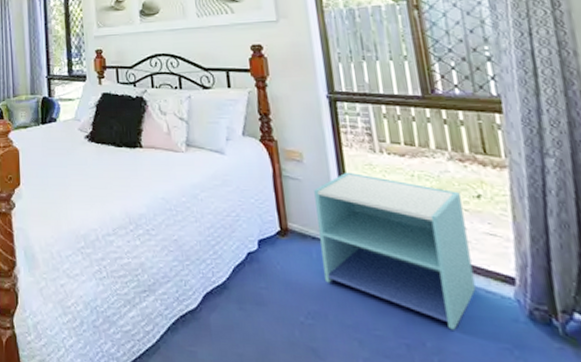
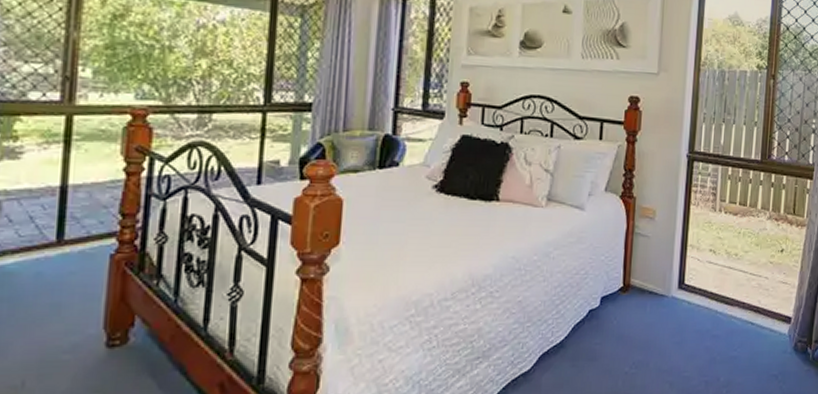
nightstand: present [314,172,476,330] -> none [652,229,770,365]

